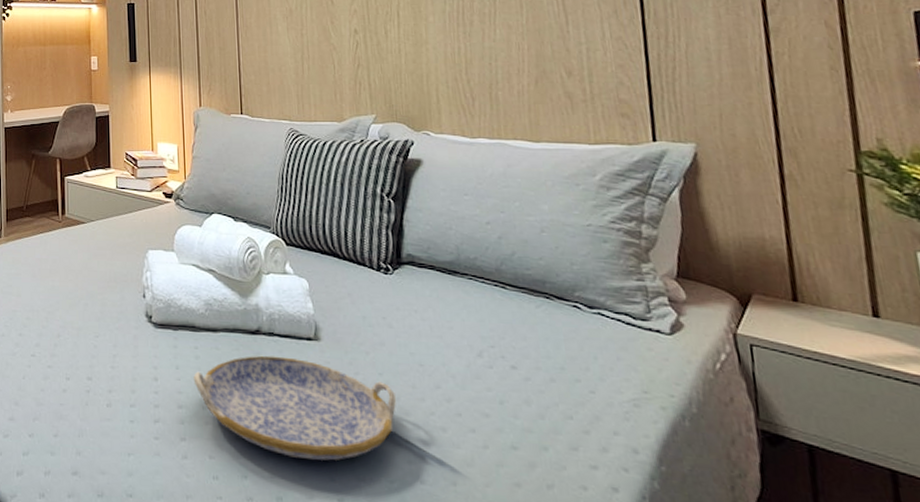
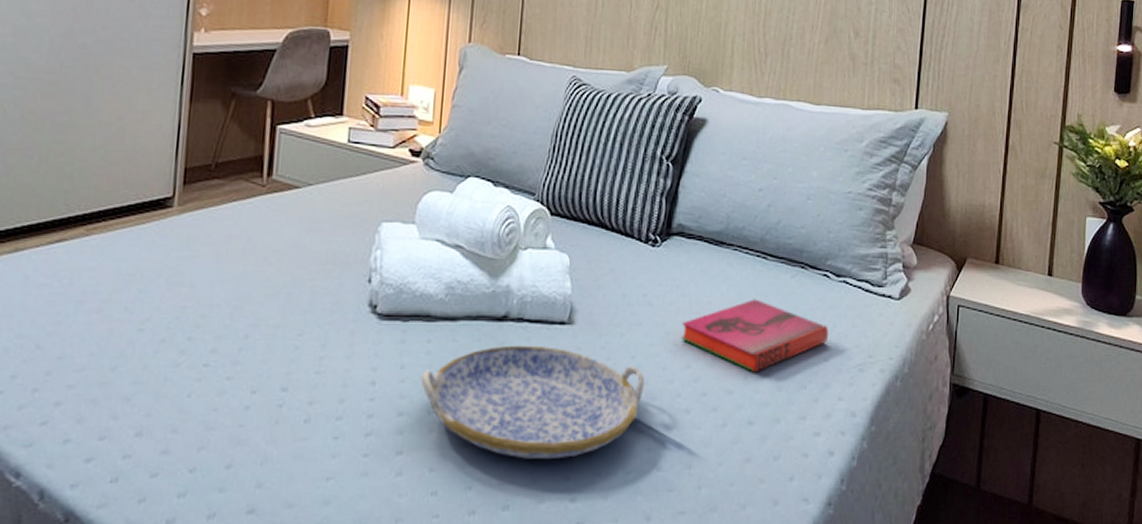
hardback book: none [426,326,591,398] -> present [680,299,829,373]

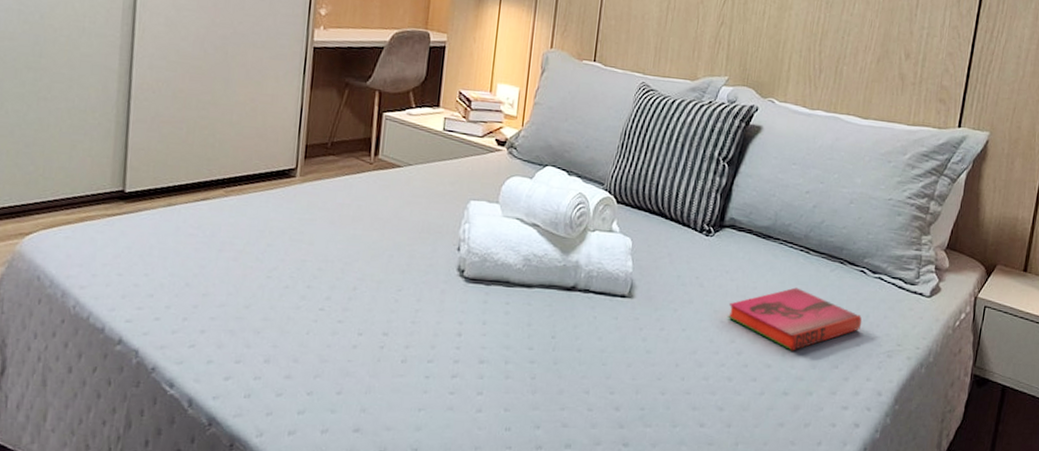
serving tray: present [421,345,645,460] -> none [499,312,694,410]

